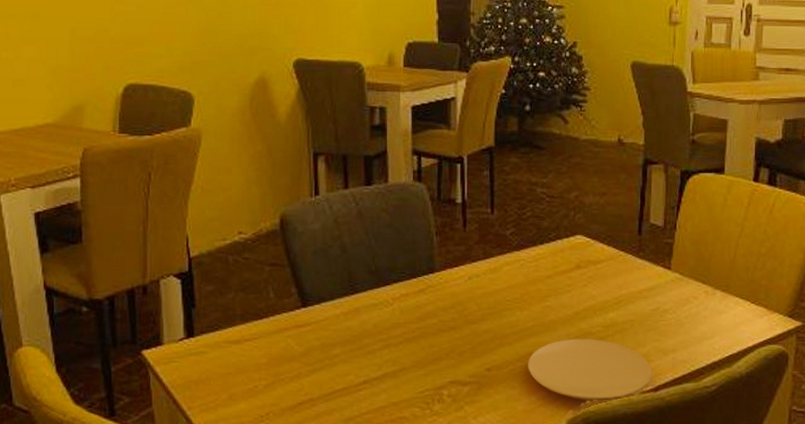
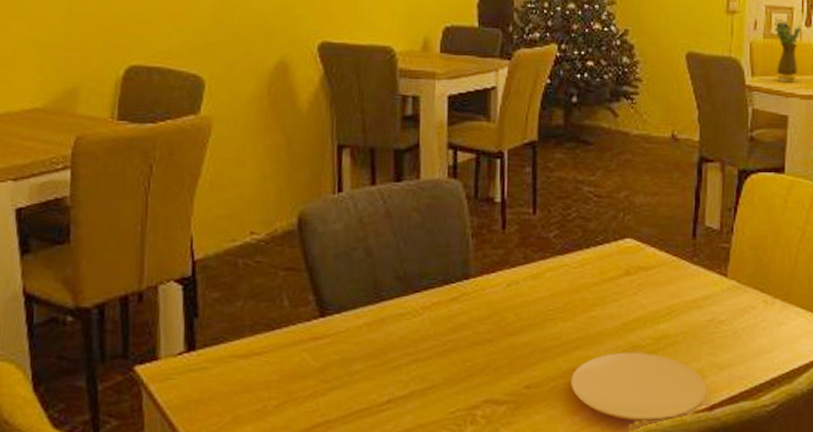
vase: none [714,28,741,90] -> present [774,18,802,84]

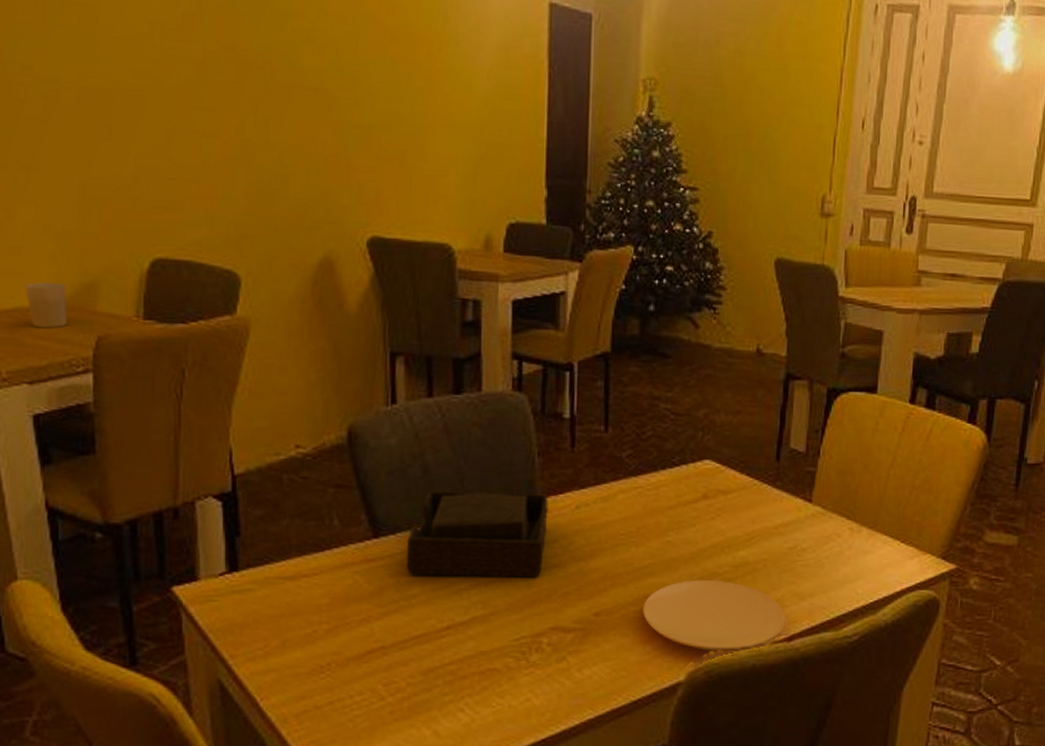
candle holder: none [13,89,50,130] -> present [24,282,66,329]
napkin holder: none [349,272,482,353] -> present [405,491,549,577]
vase: present [774,18,802,84] -> none [872,223,902,296]

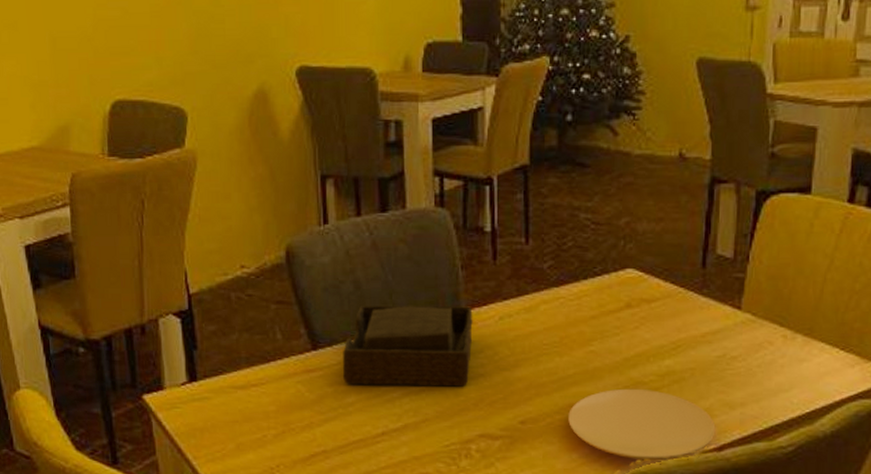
candle holder: present [24,282,66,329] -> none [11,128,47,169]

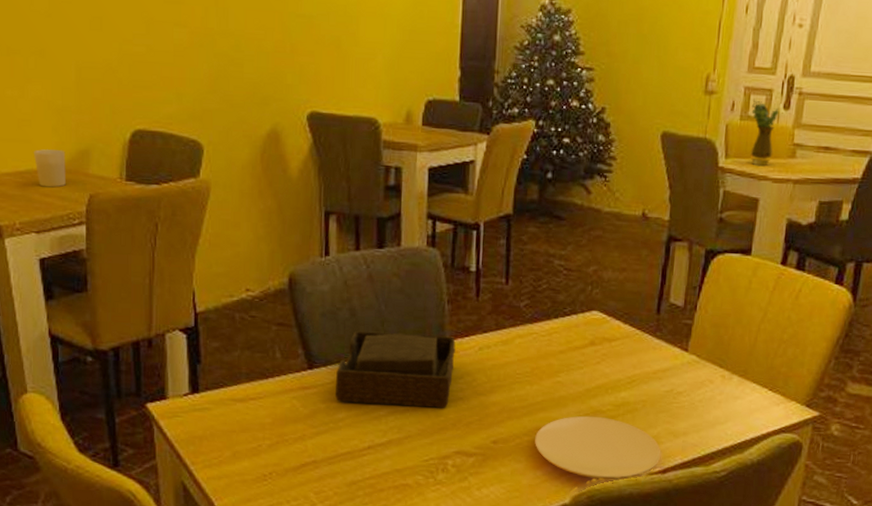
candle holder: none [11,128,47,169] -> present [33,149,66,188]
vase: none [803,12,837,90] -> present [750,99,780,167]

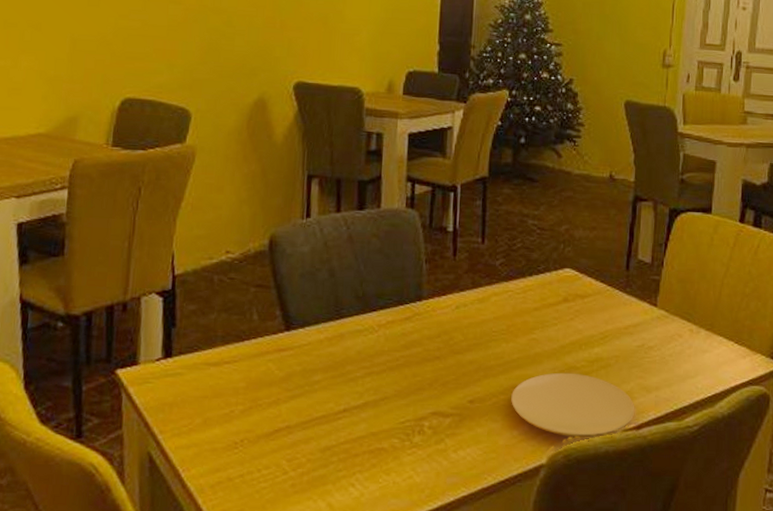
candle holder: present [33,149,66,188] -> none [20,116,54,153]
napkin holder: present [334,331,456,408] -> none [311,291,433,368]
vase: present [750,99,780,167] -> none [705,72,730,132]

